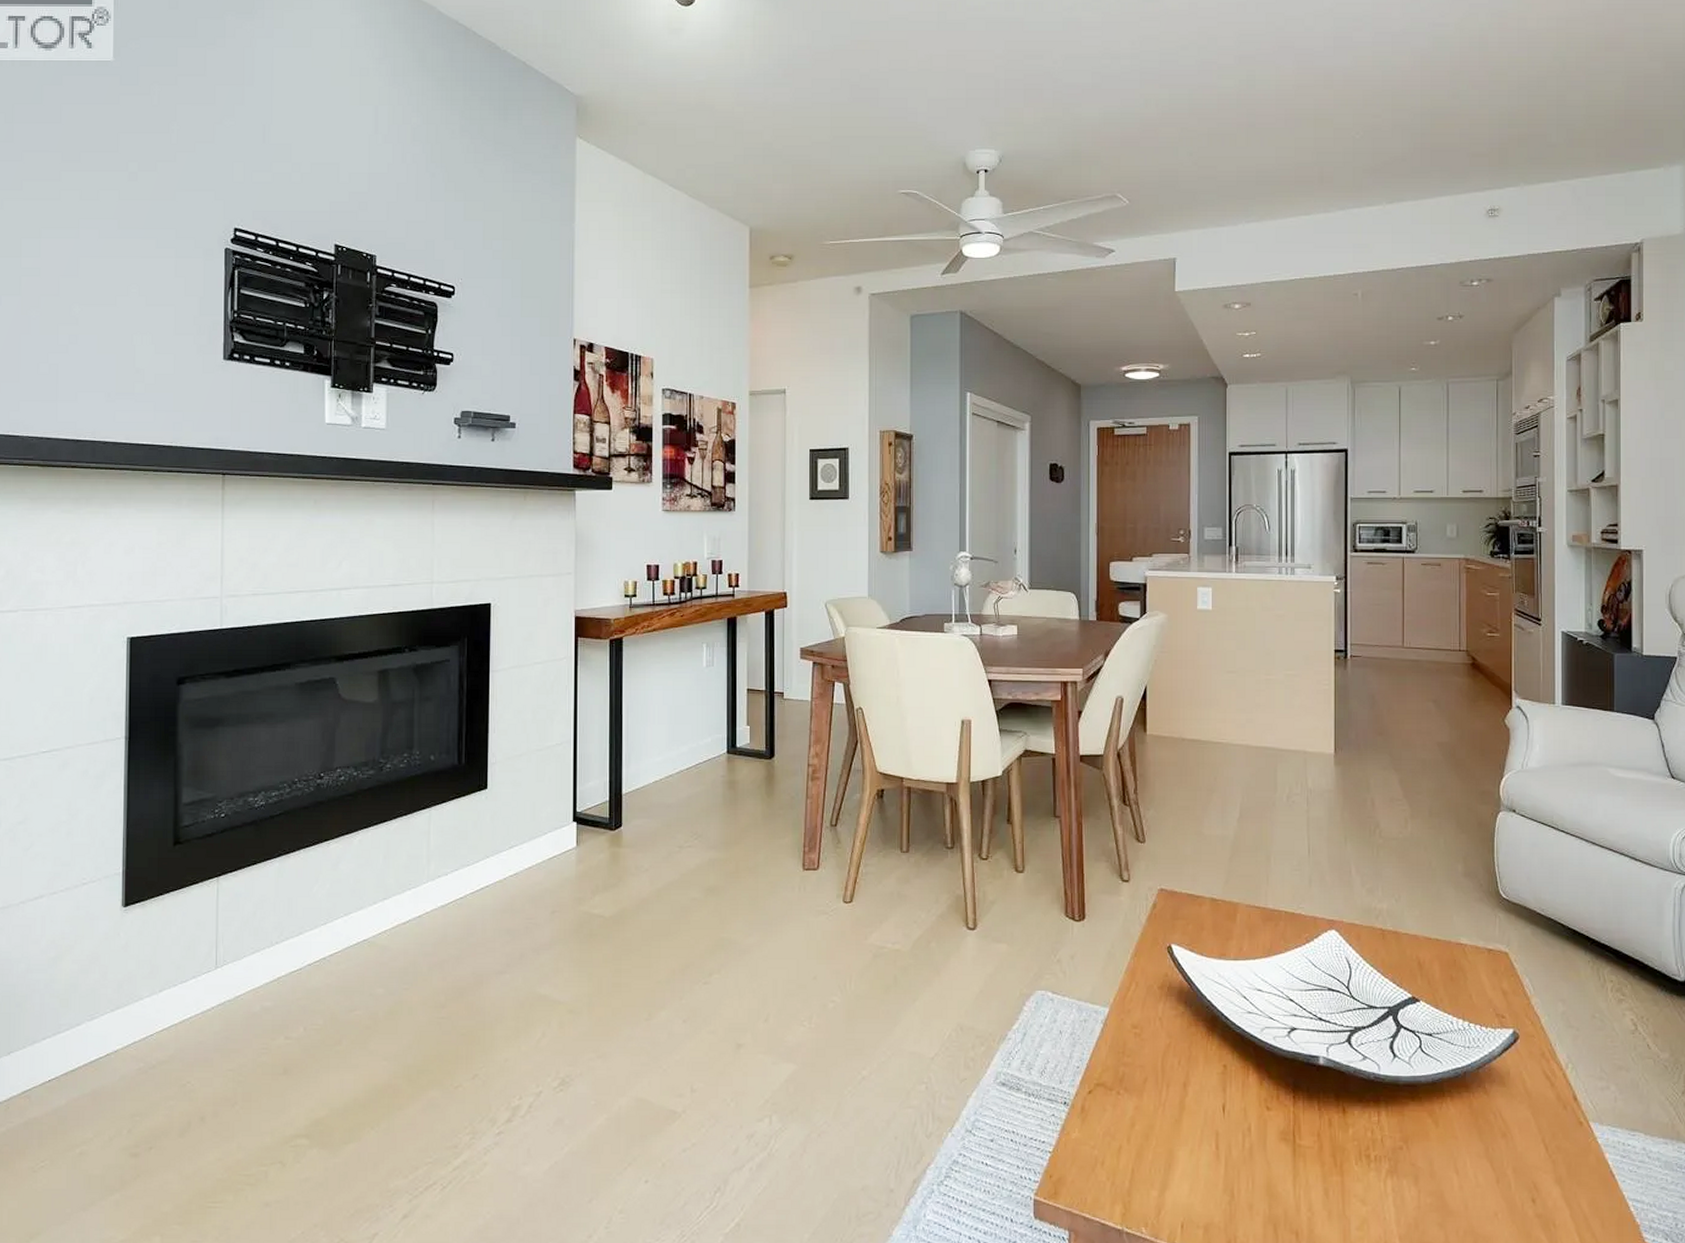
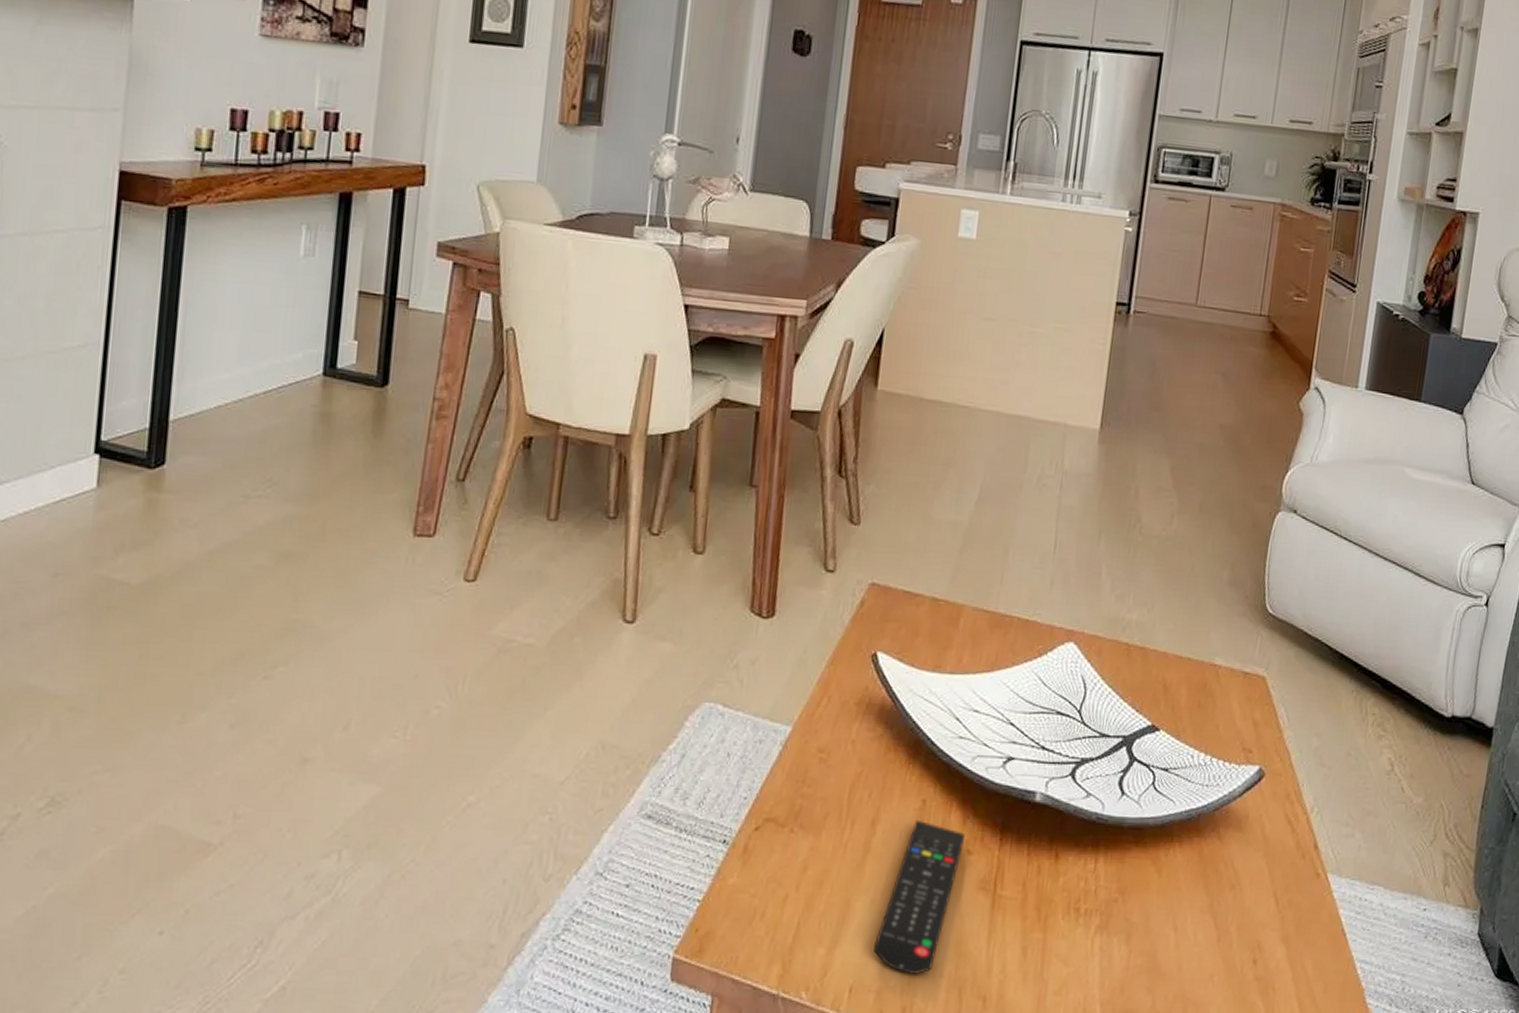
remote control: none [1198,1082,1264,1212] -> present [873,819,965,974]

